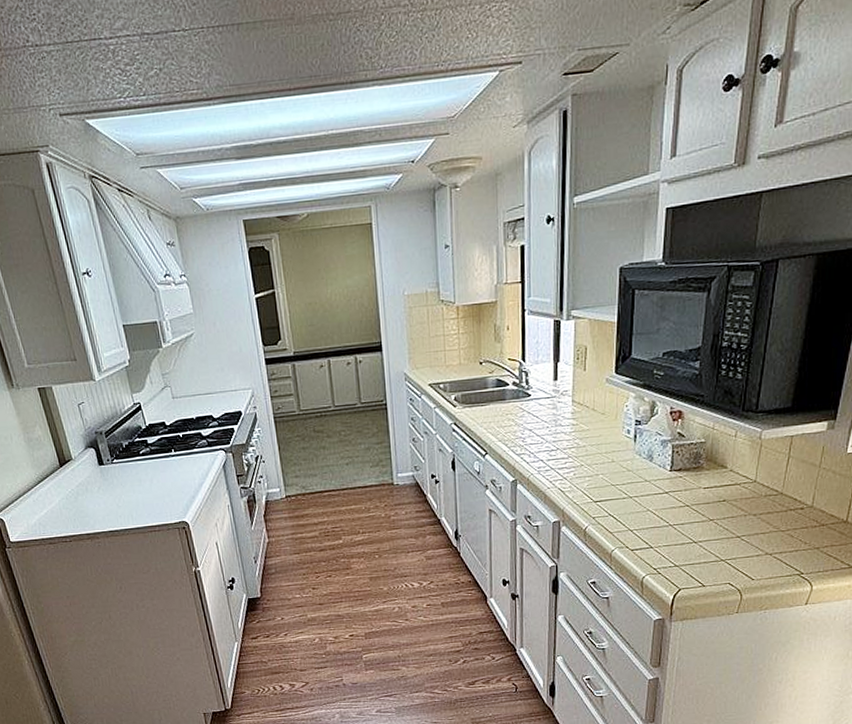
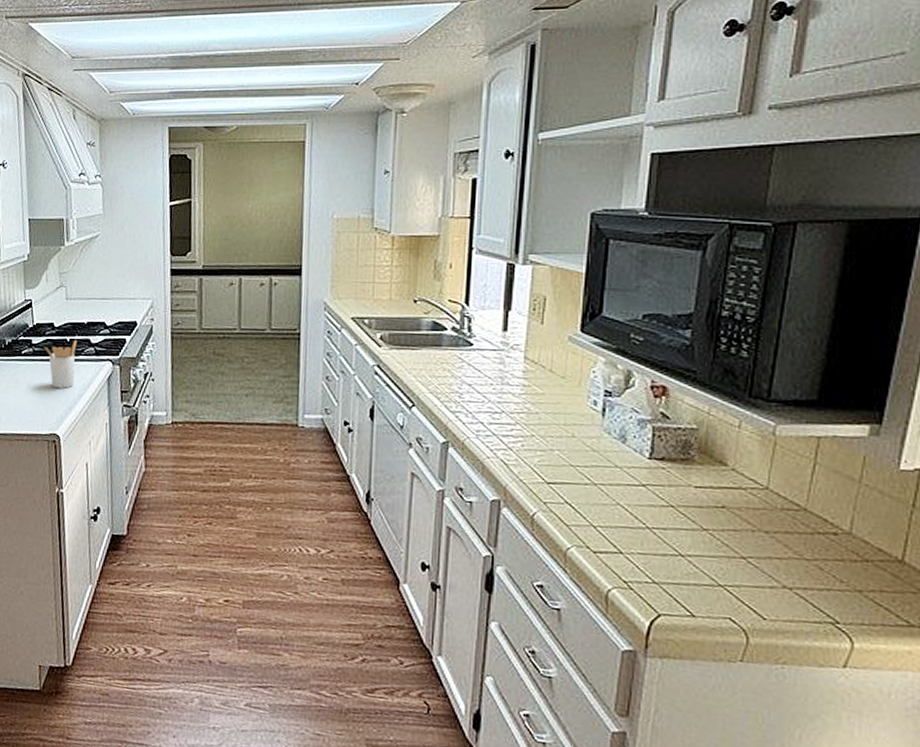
utensil holder: none [159,435,194,481] -> present [44,340,77,388]

